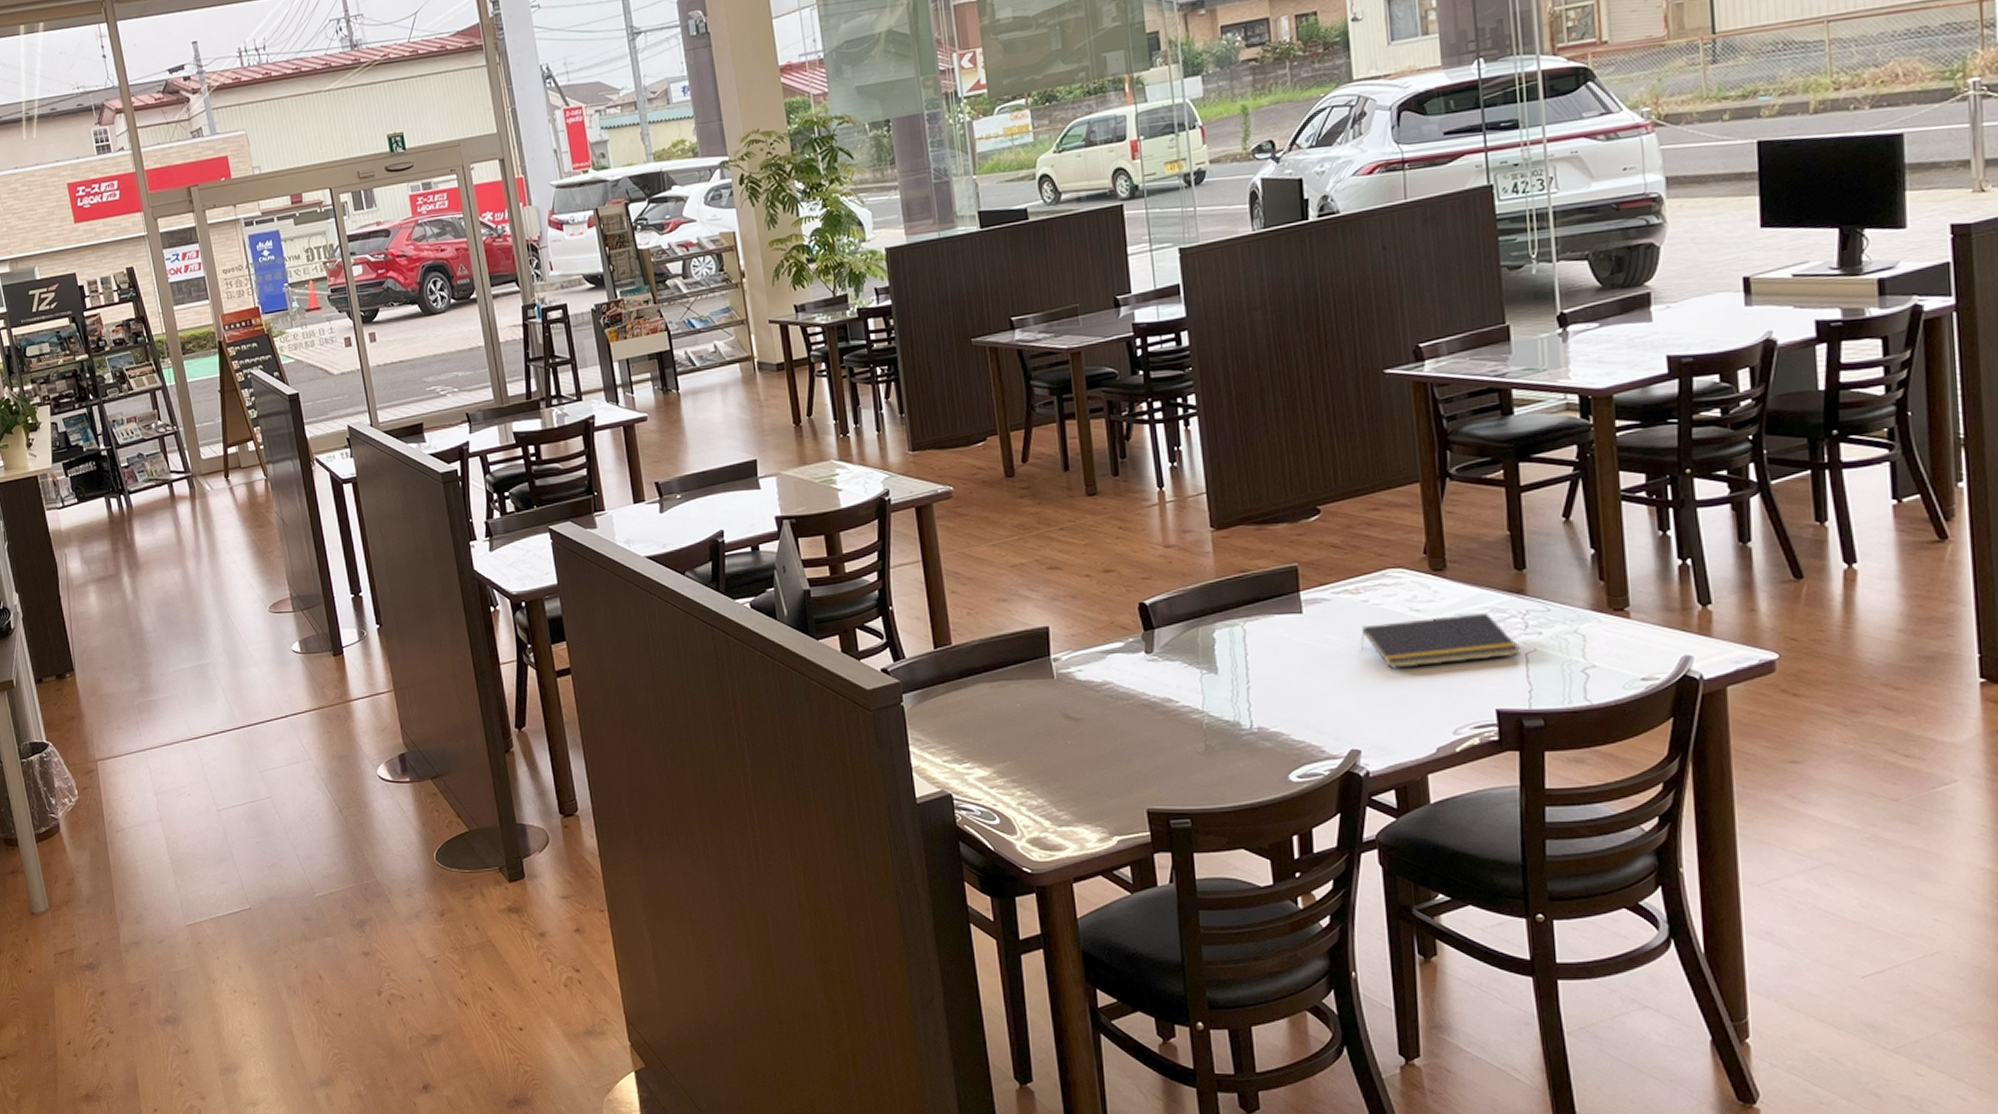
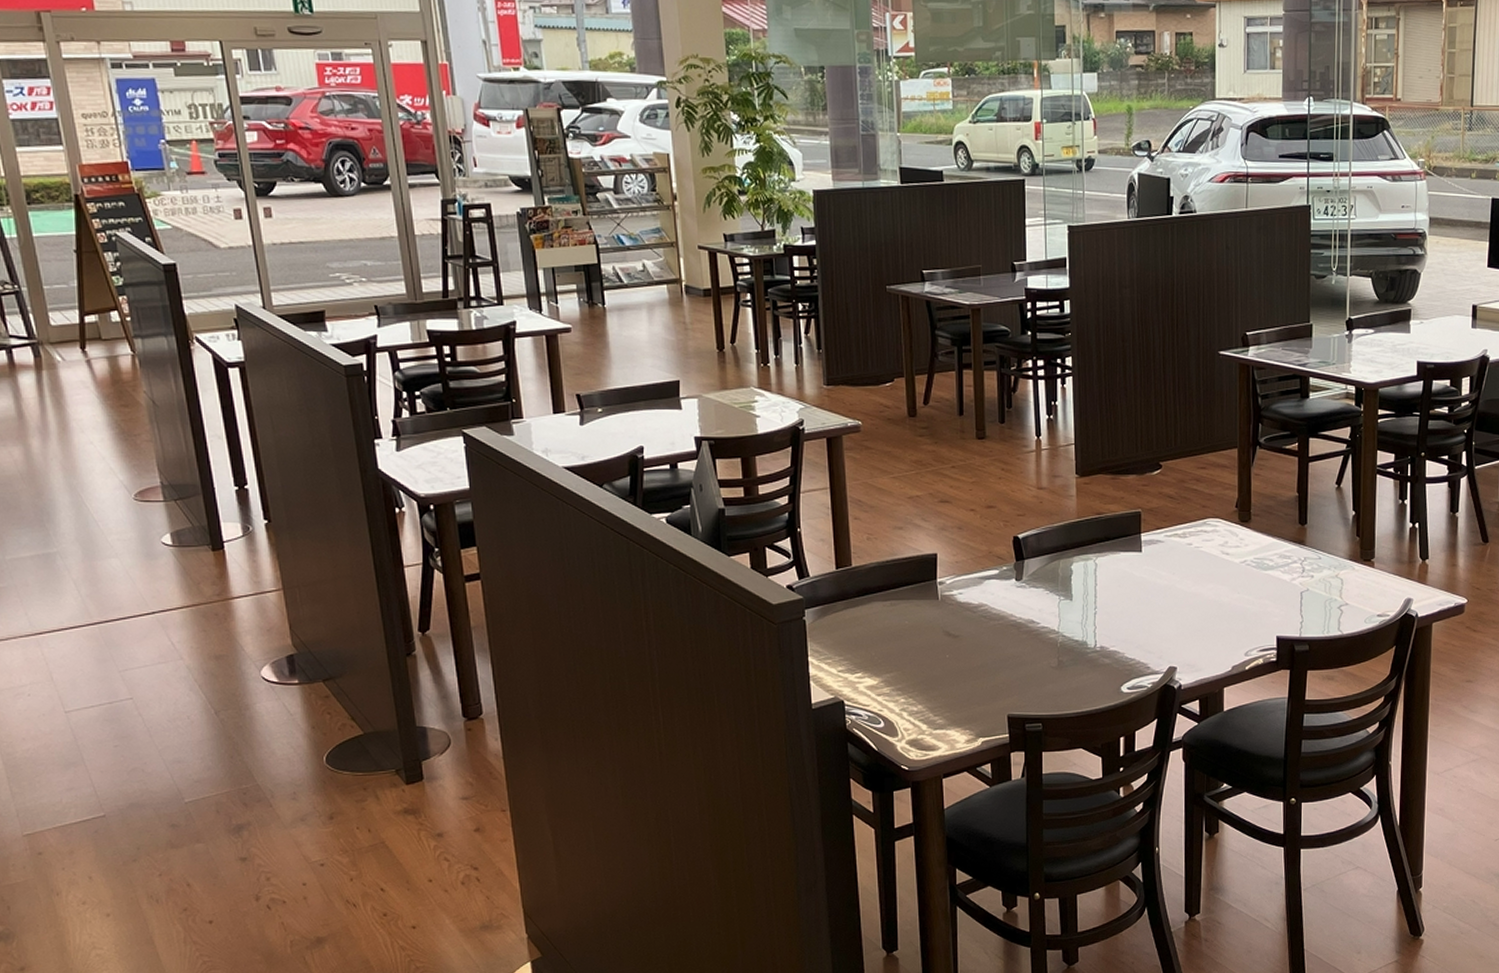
notepad: present [1361,613,1520,669] -> none [1184,558,1297,601]

